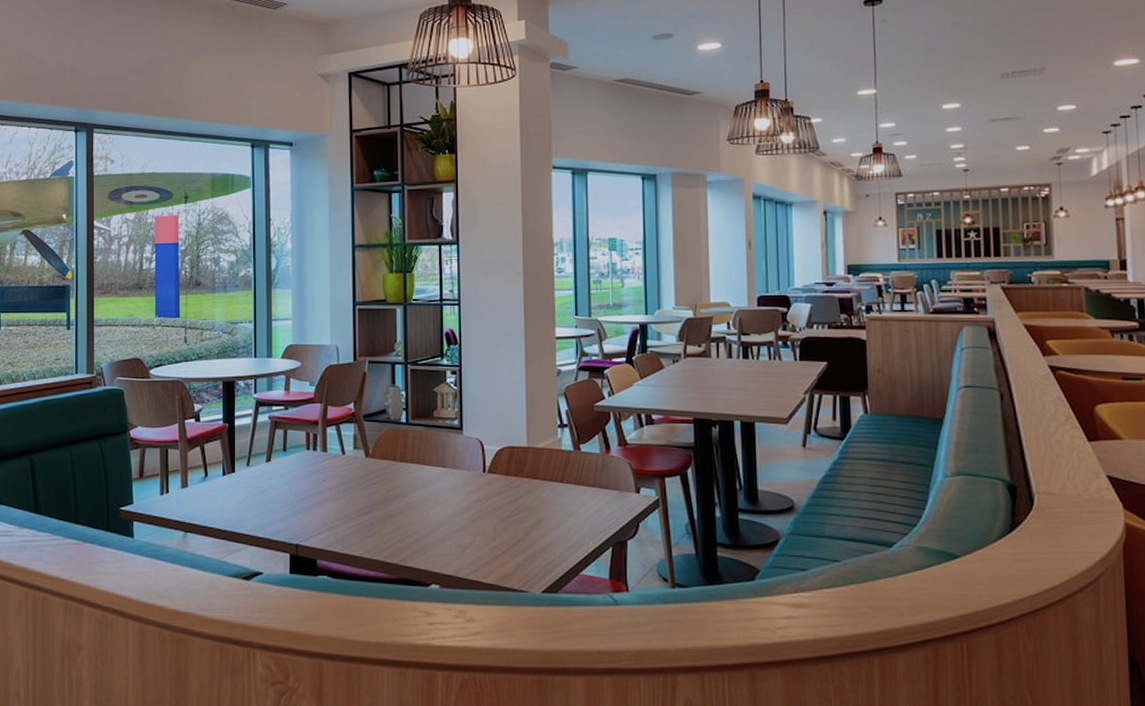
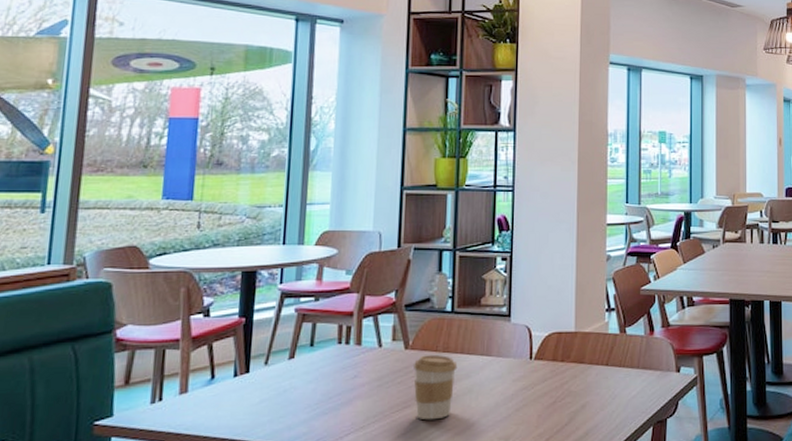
coffee cup: none [375,463,415,525] -> present [414,354,458,420]

